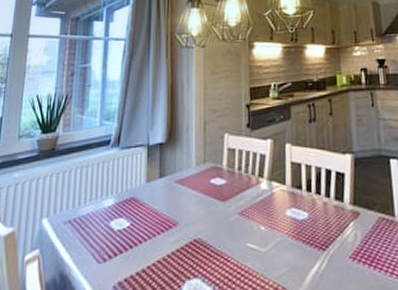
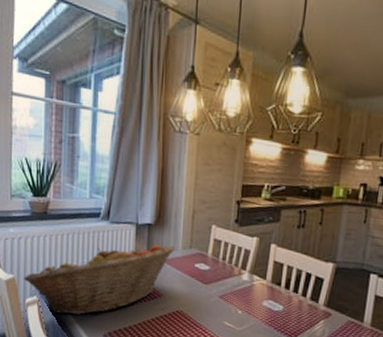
fruit basket: none [24,163,189,268] -> present [23,245,175,315]

